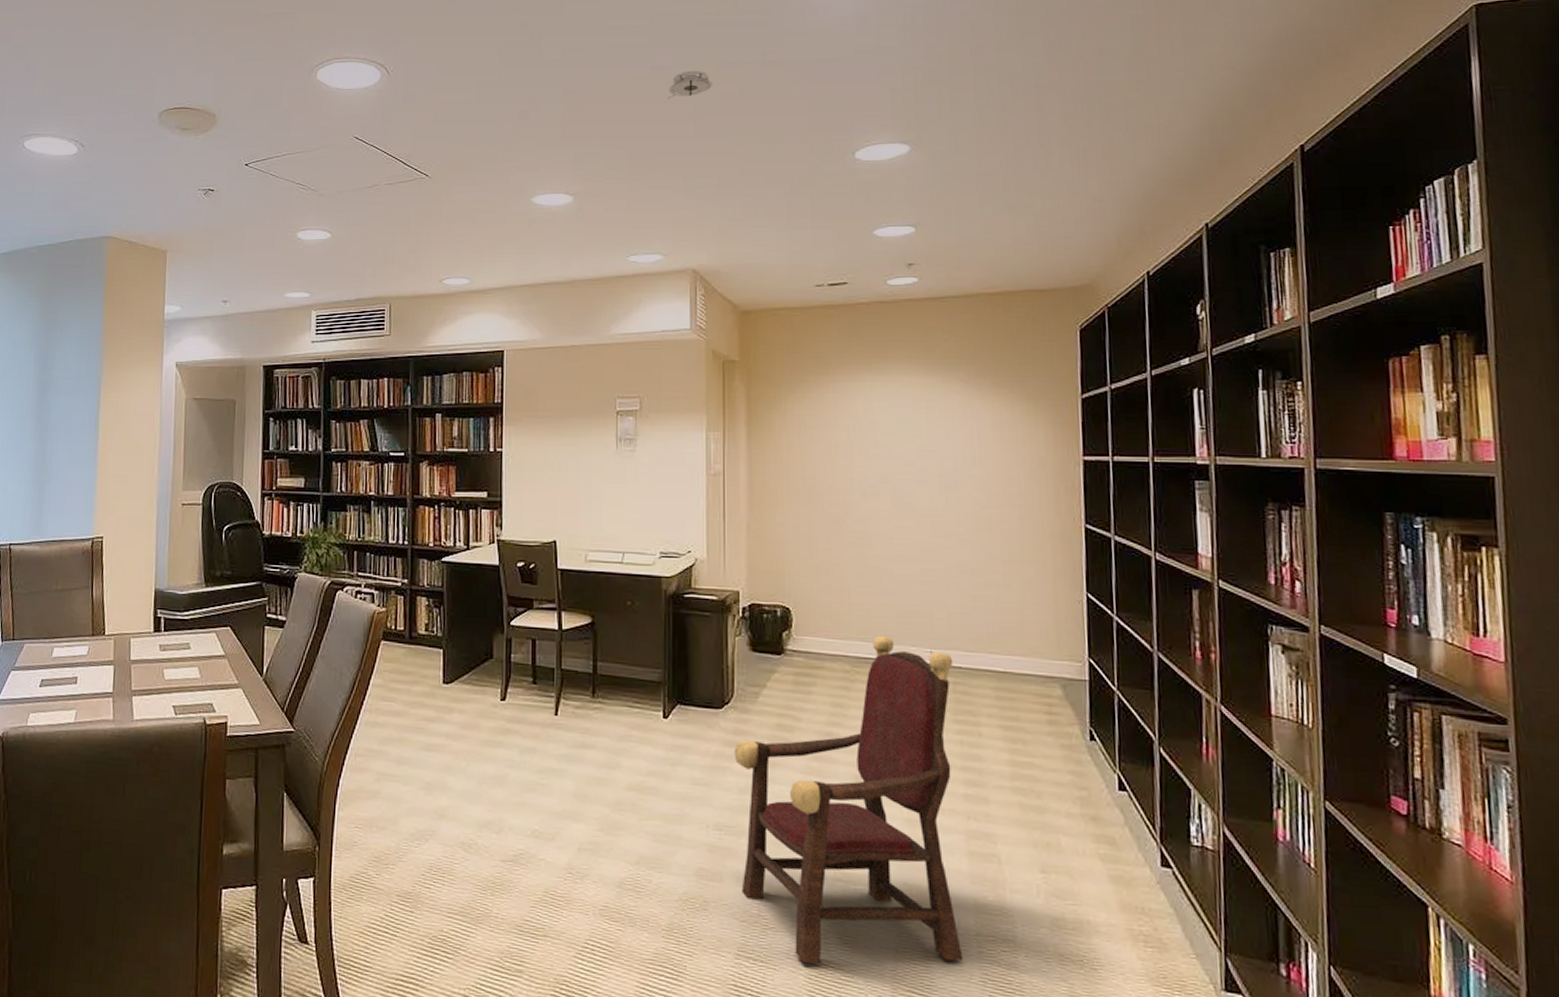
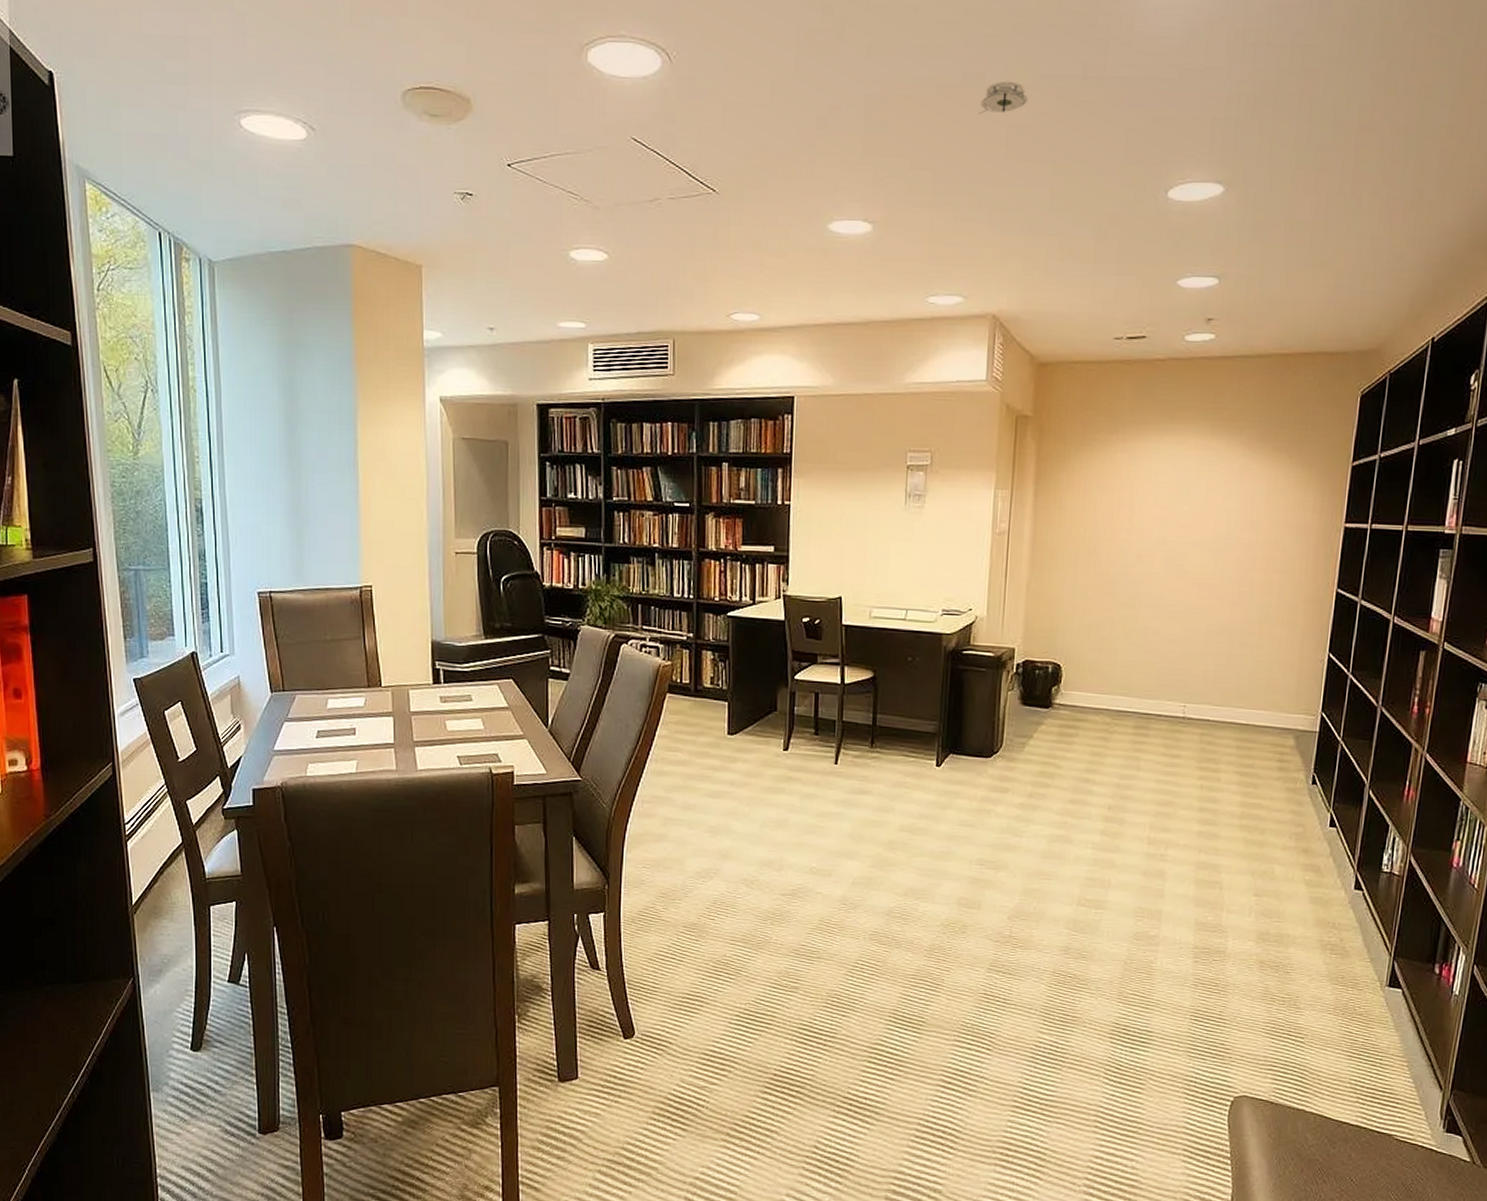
armchair: present [734,637,964,964] -> none [997,692,1203,974]

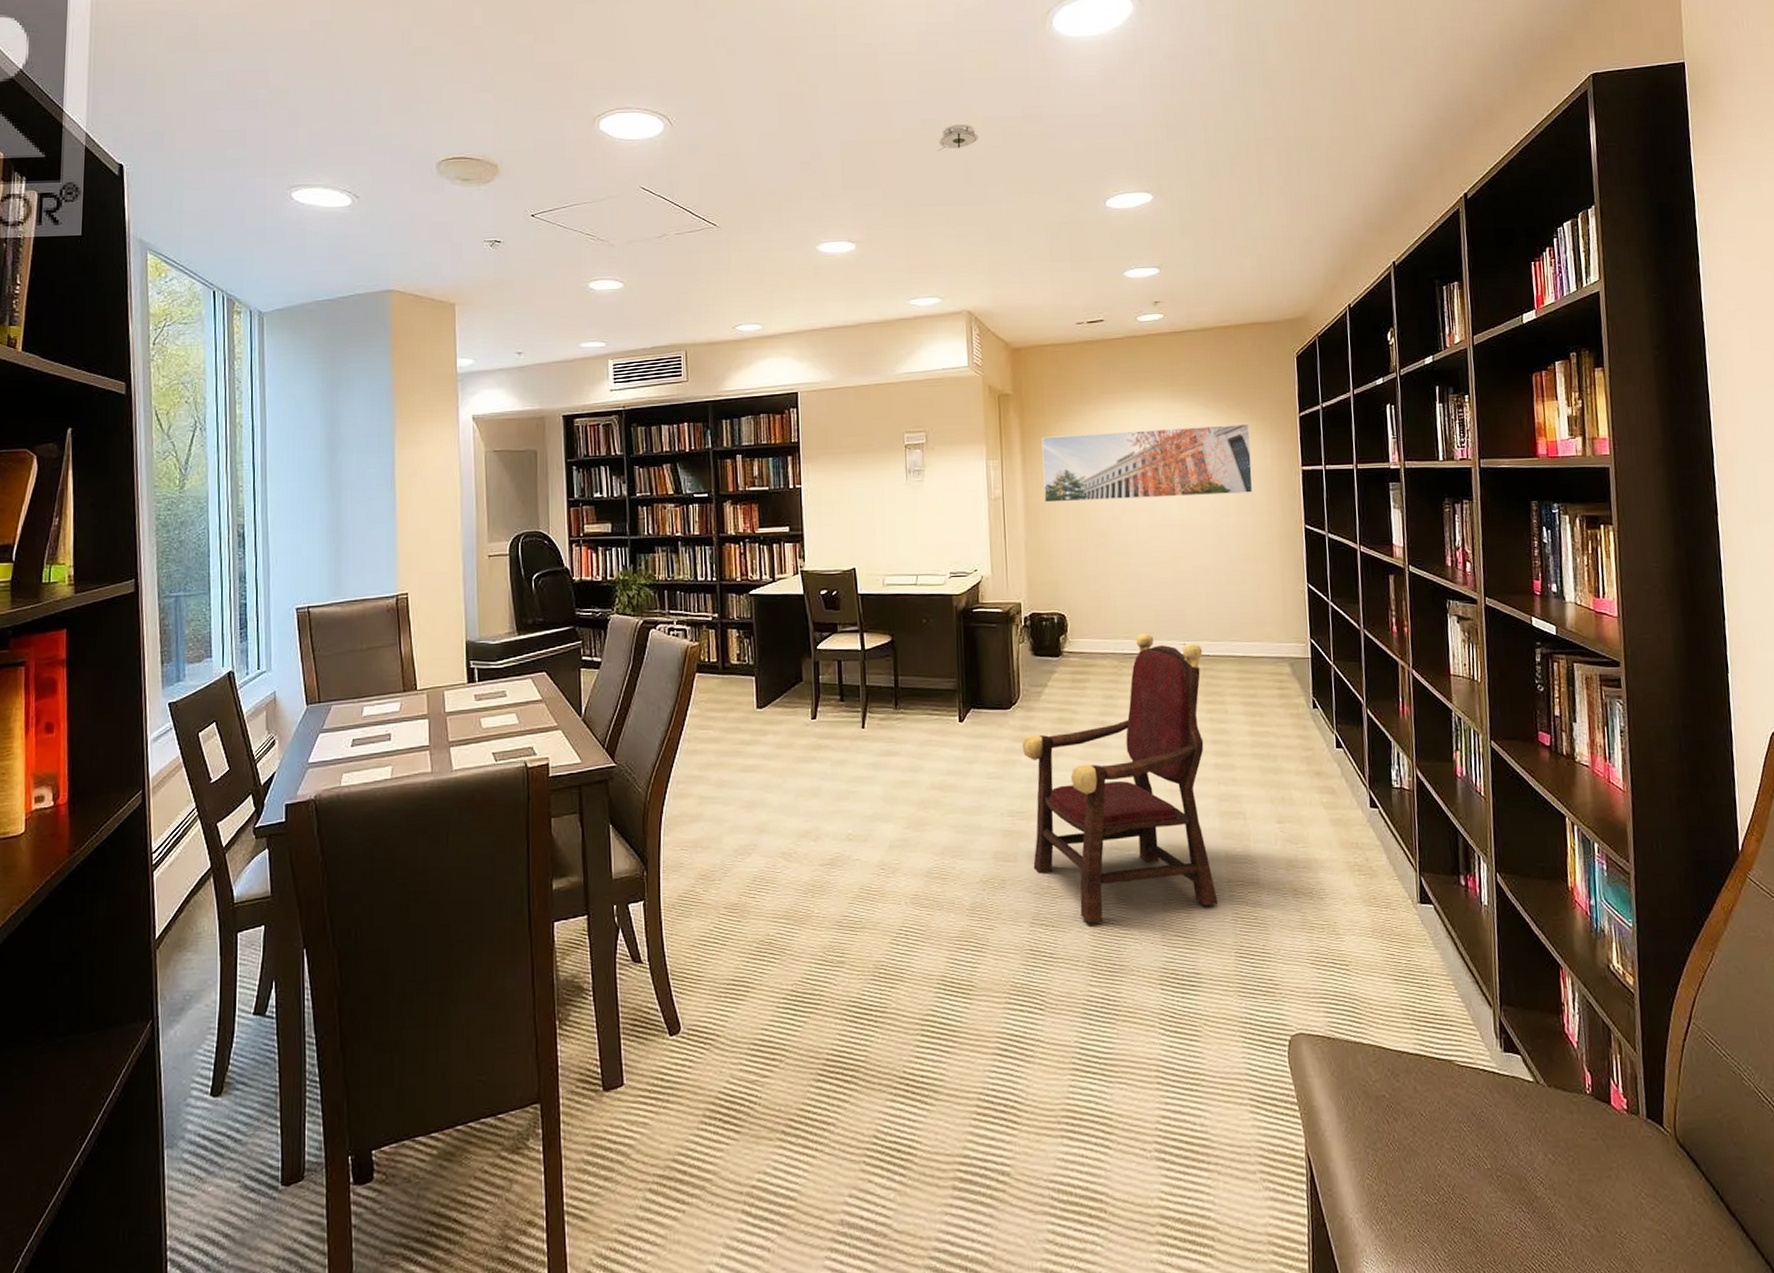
armchair: none [997,692,1203,974] -> present [1022,634,1219,923]
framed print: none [1054,467,1294,549] -> present [1041,423,1253,503]

